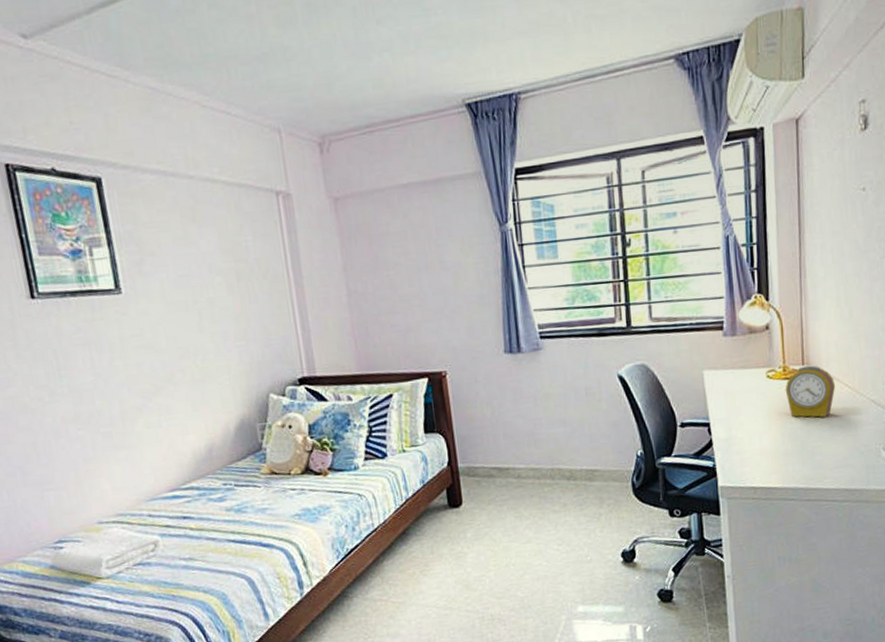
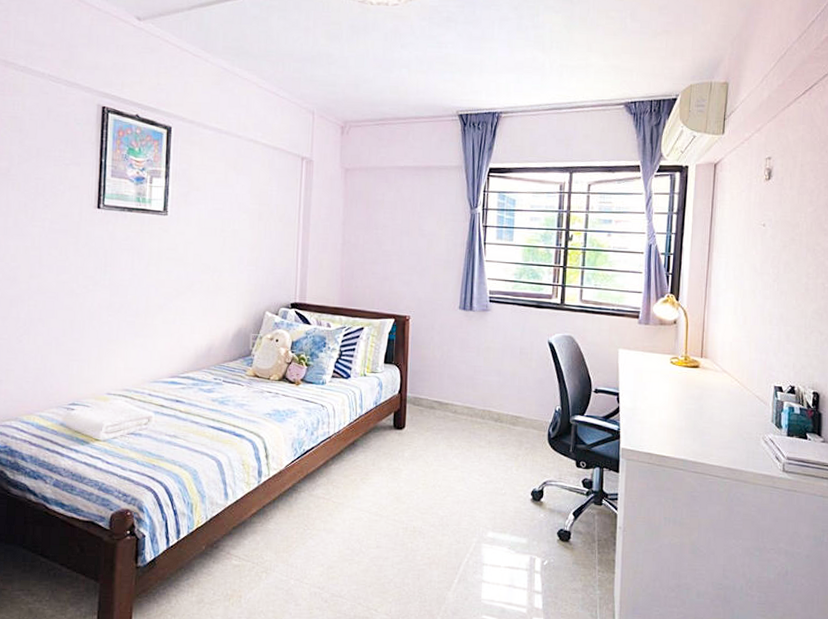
alarm clock: present [785,365,836,418] -> none [684,358,727,403]

